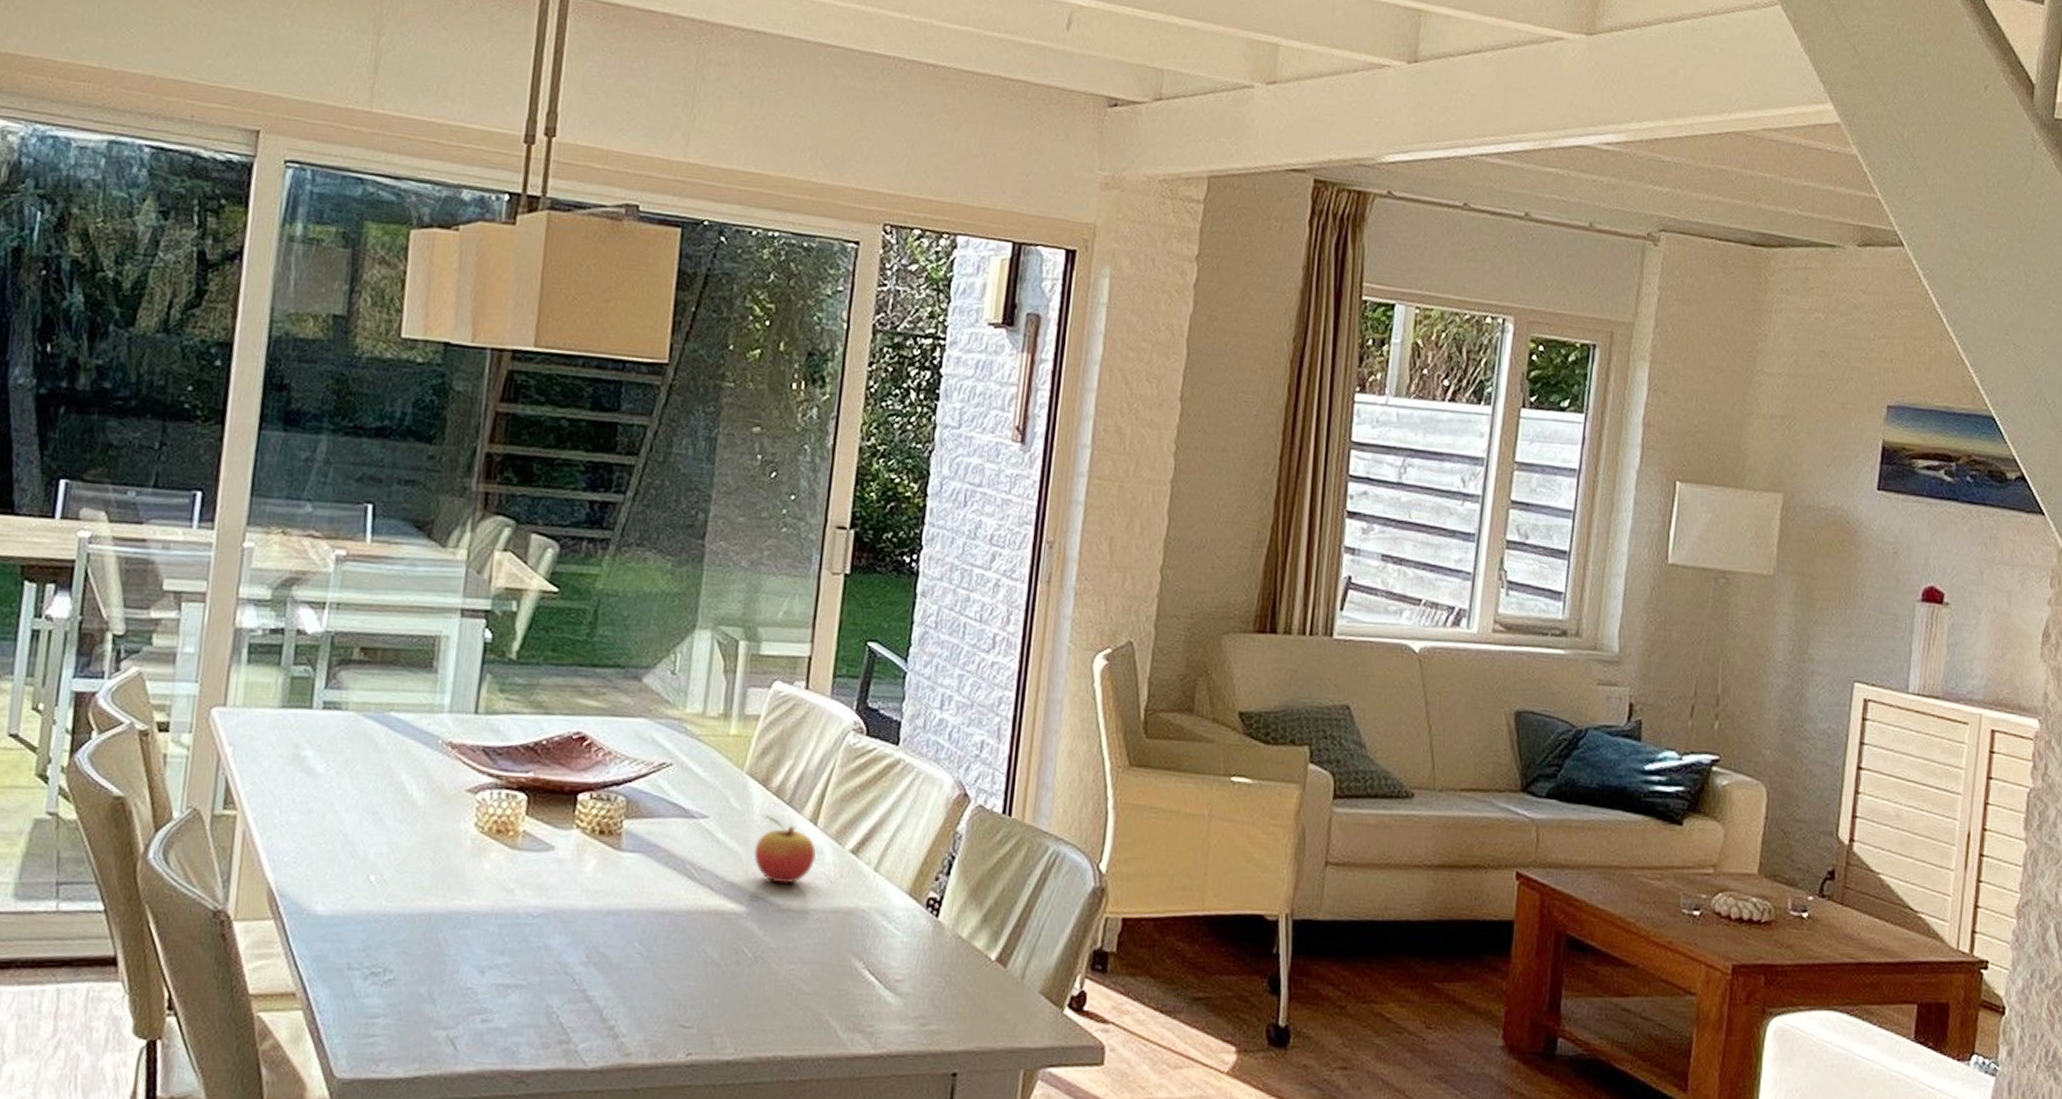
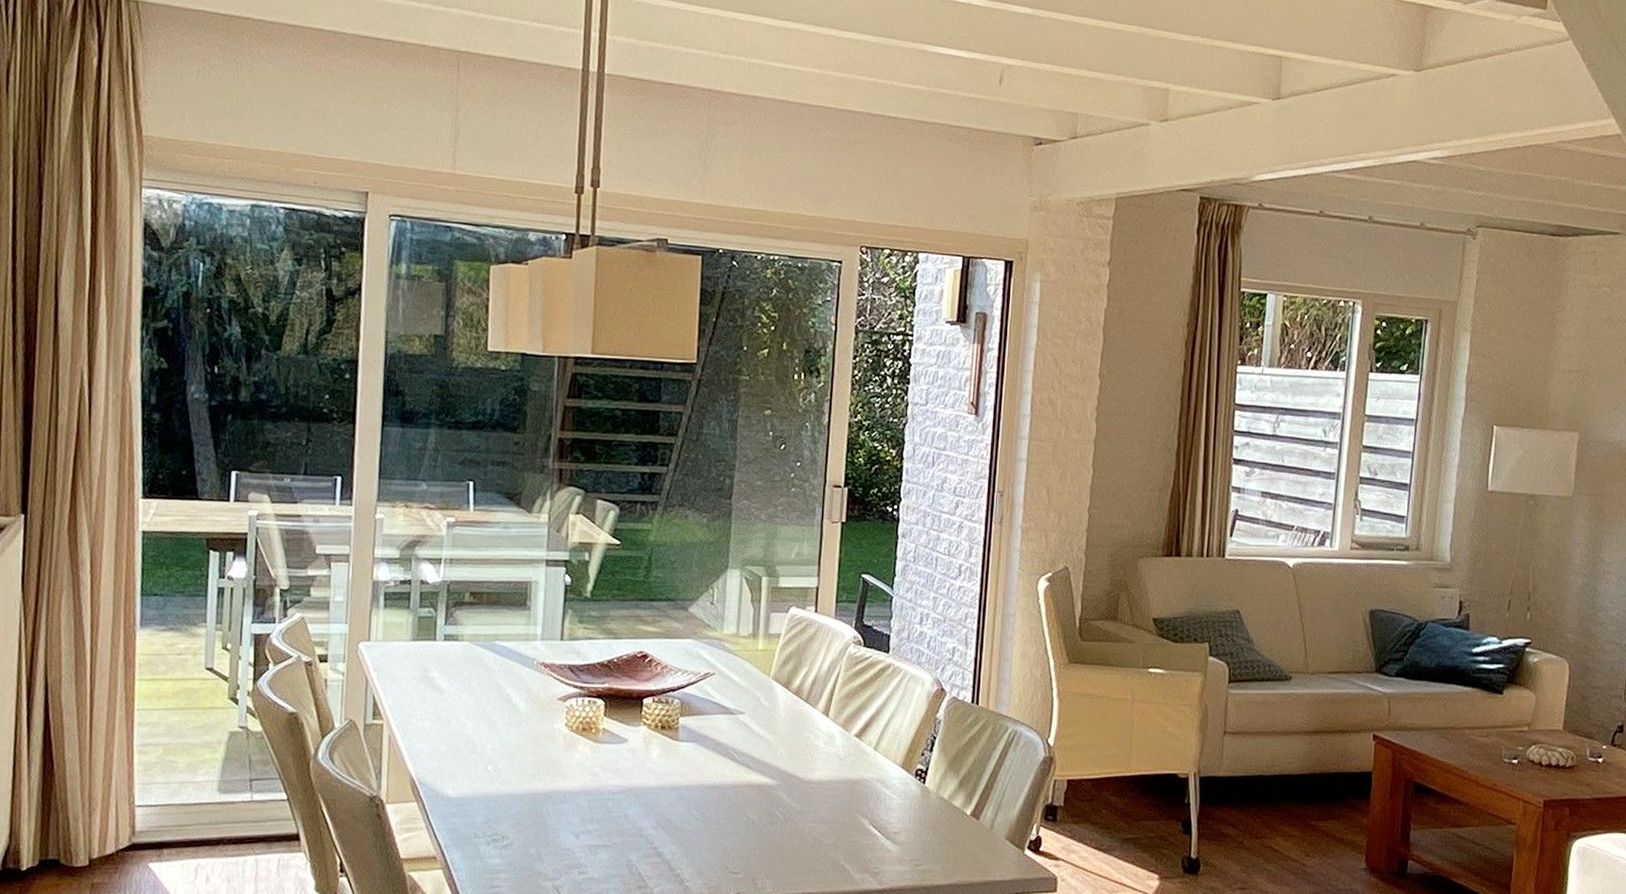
fruit: present [754,815,817,884] -> none [781,710,829,762]

